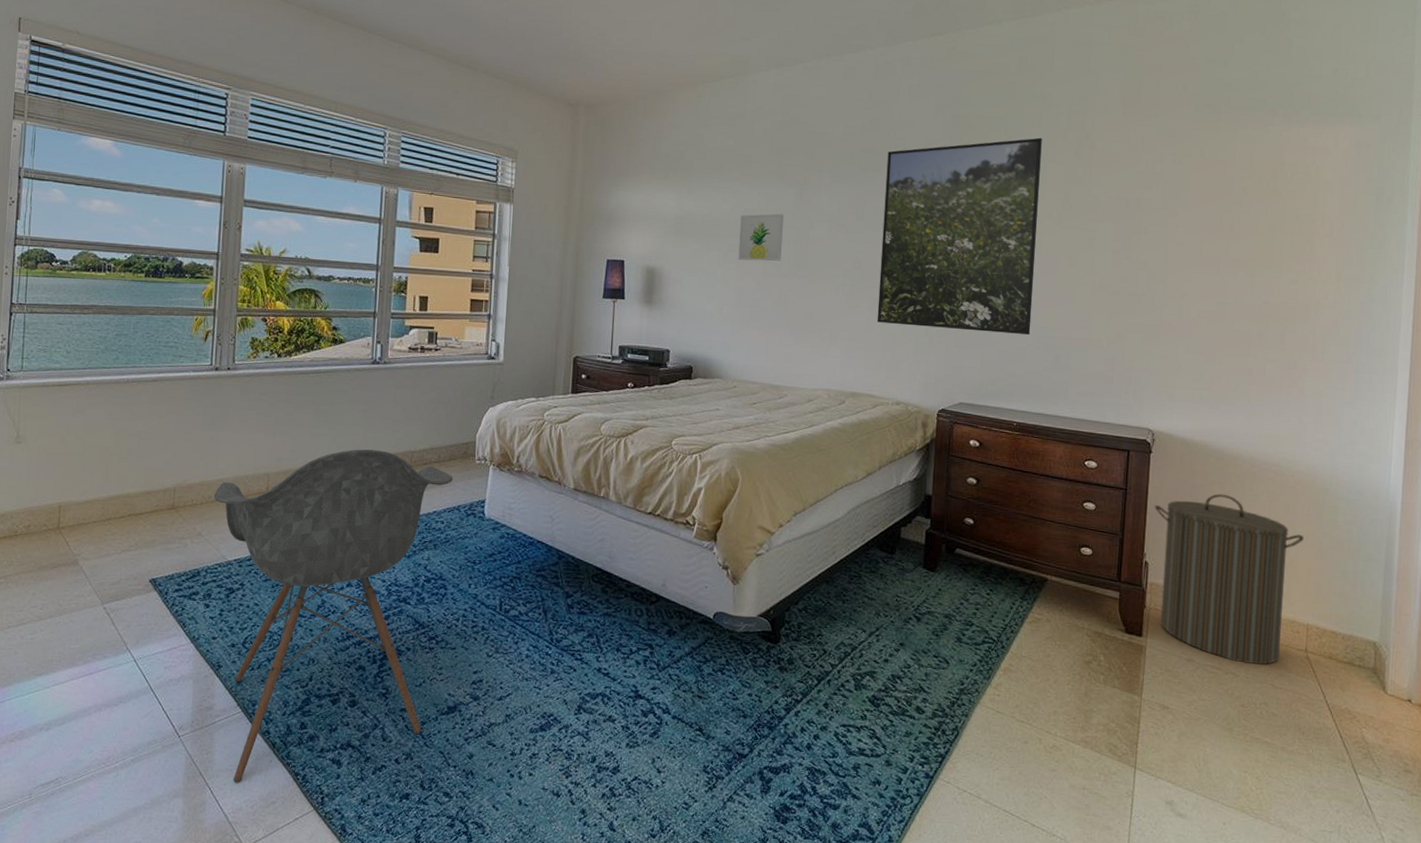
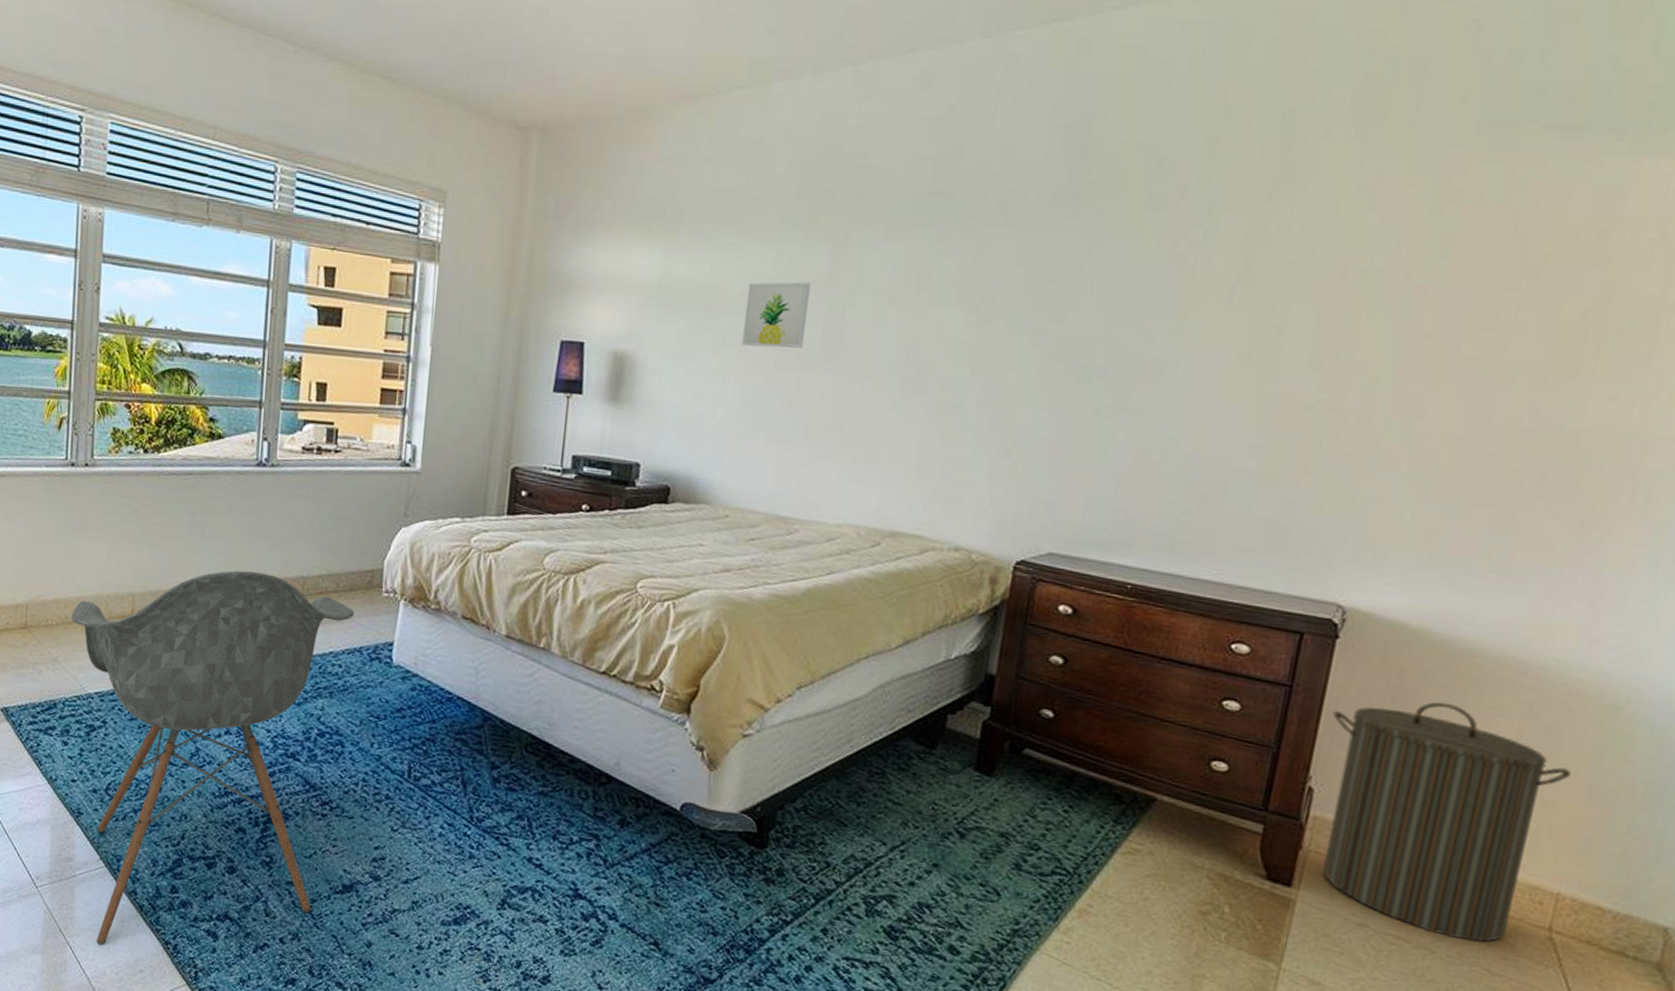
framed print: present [877,137,1042,335] -> none [935,174,1217,462]

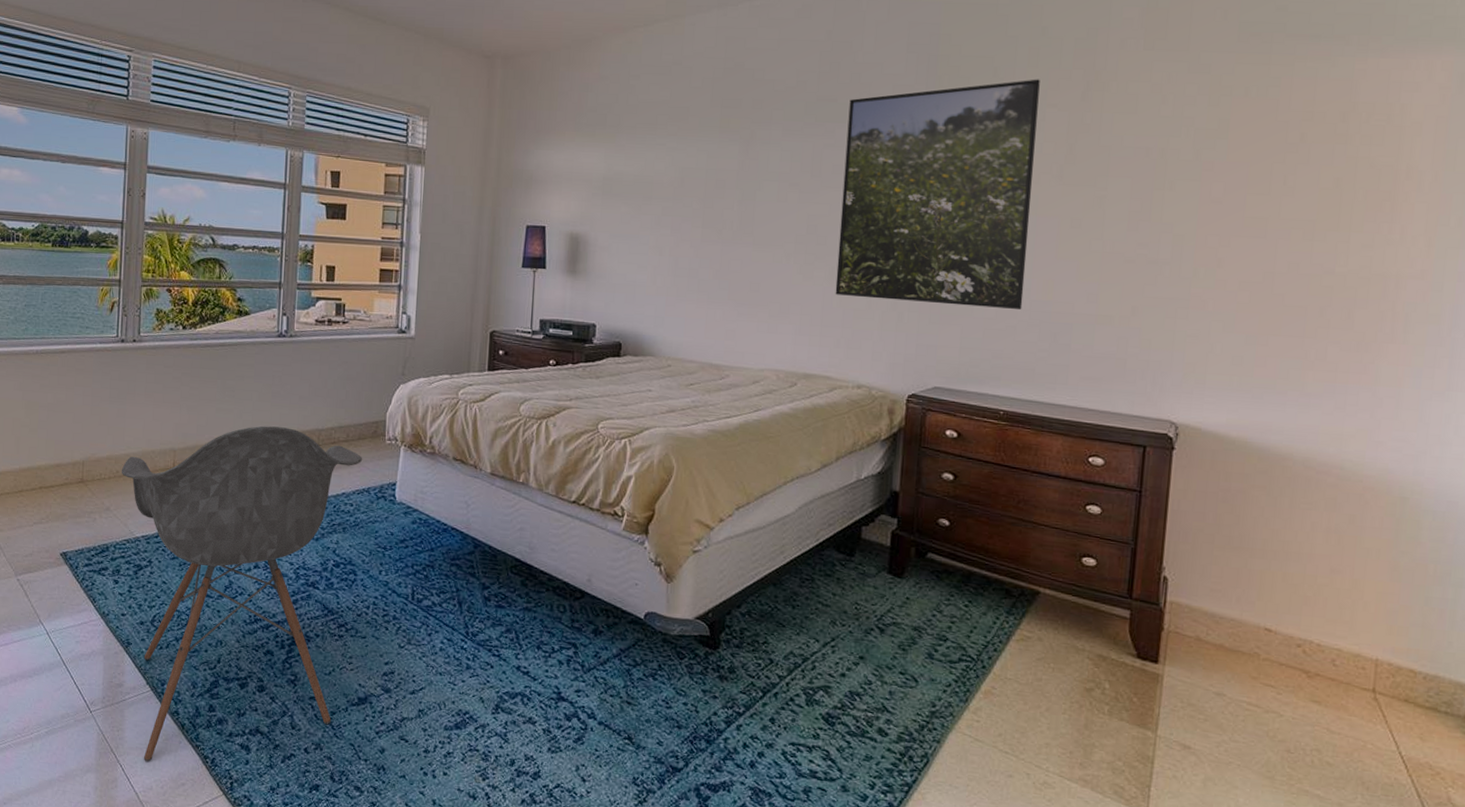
wall art: present [742,282,811,348] -> none [674,172,726,226]
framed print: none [935,174,1217,462] -> present [835,79,1040,309]
laundry hamper: present [1321,701,1571,942] -> none [1176,499,1374,705]

